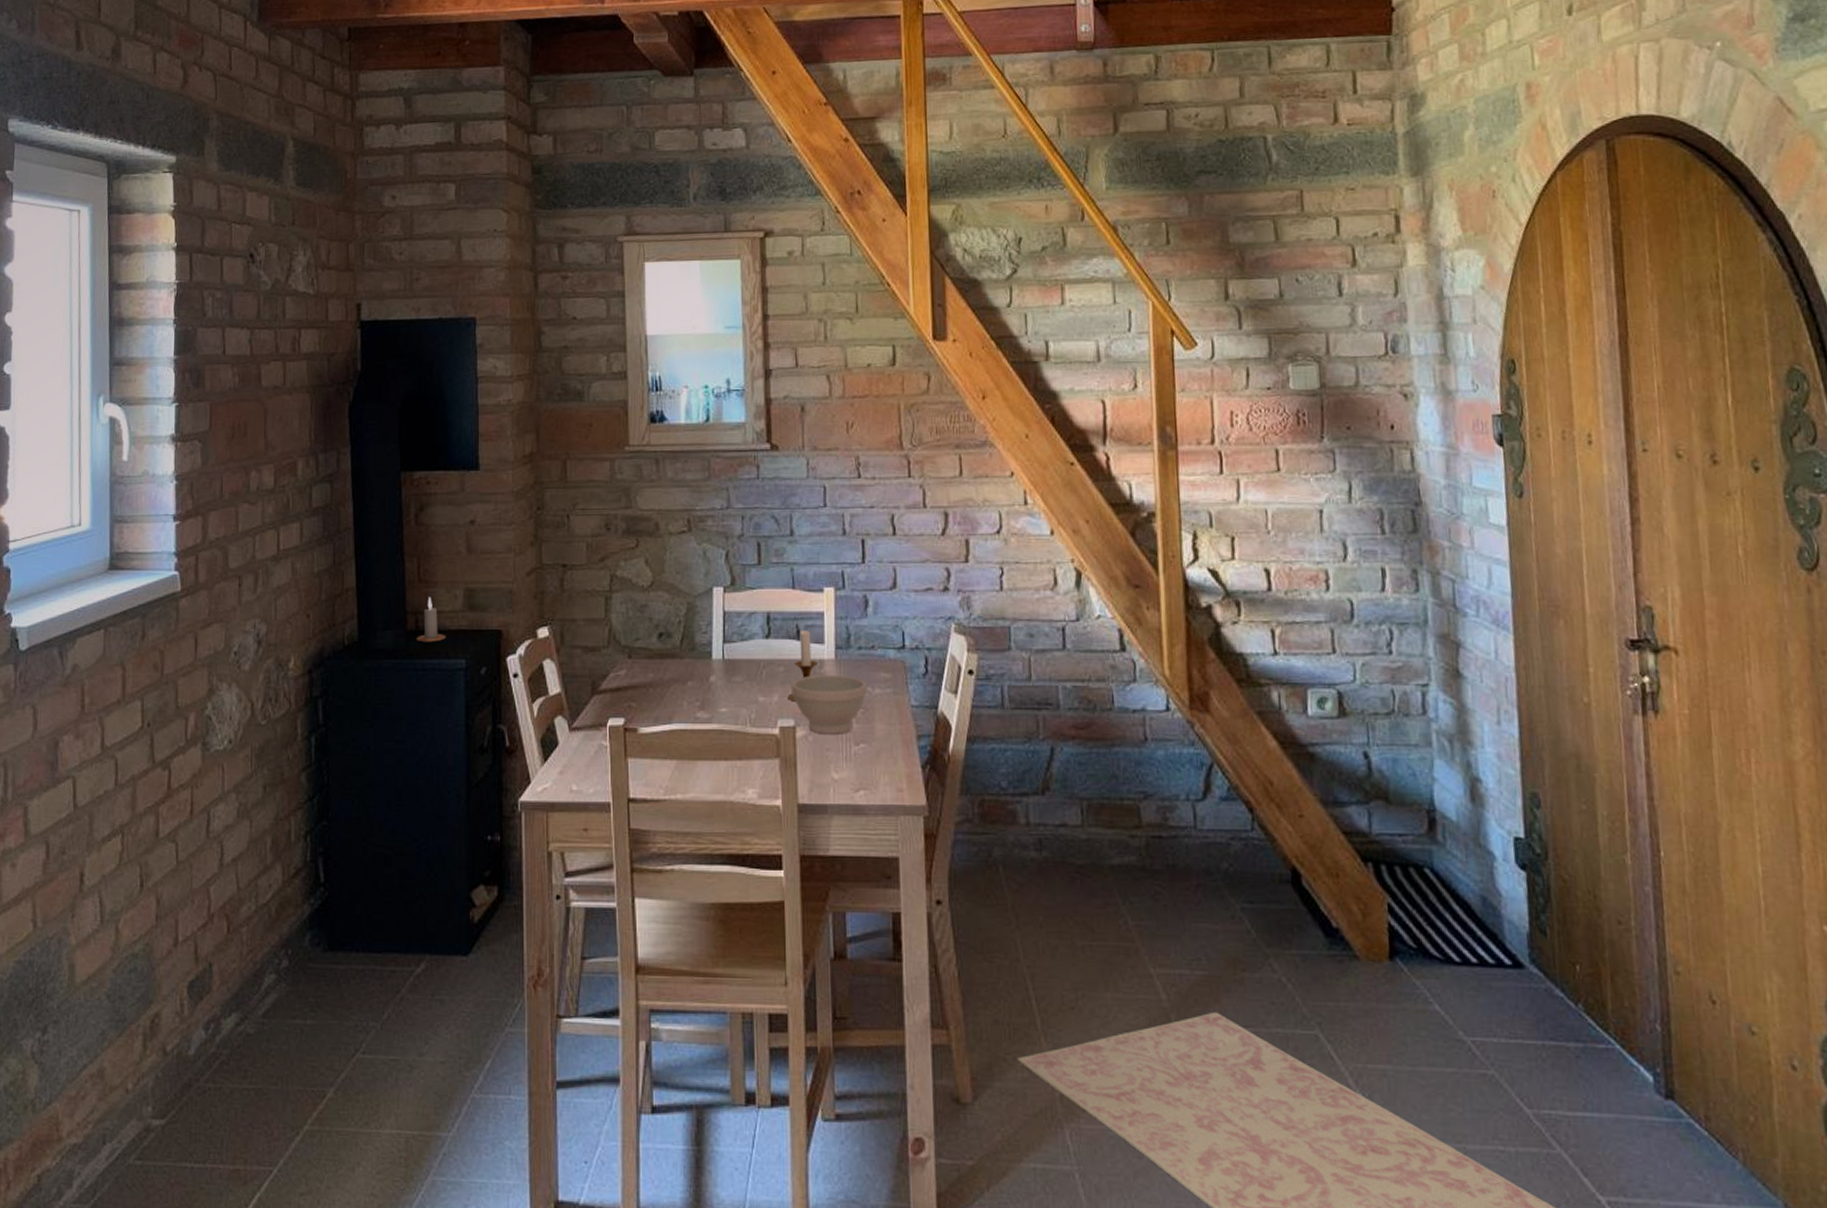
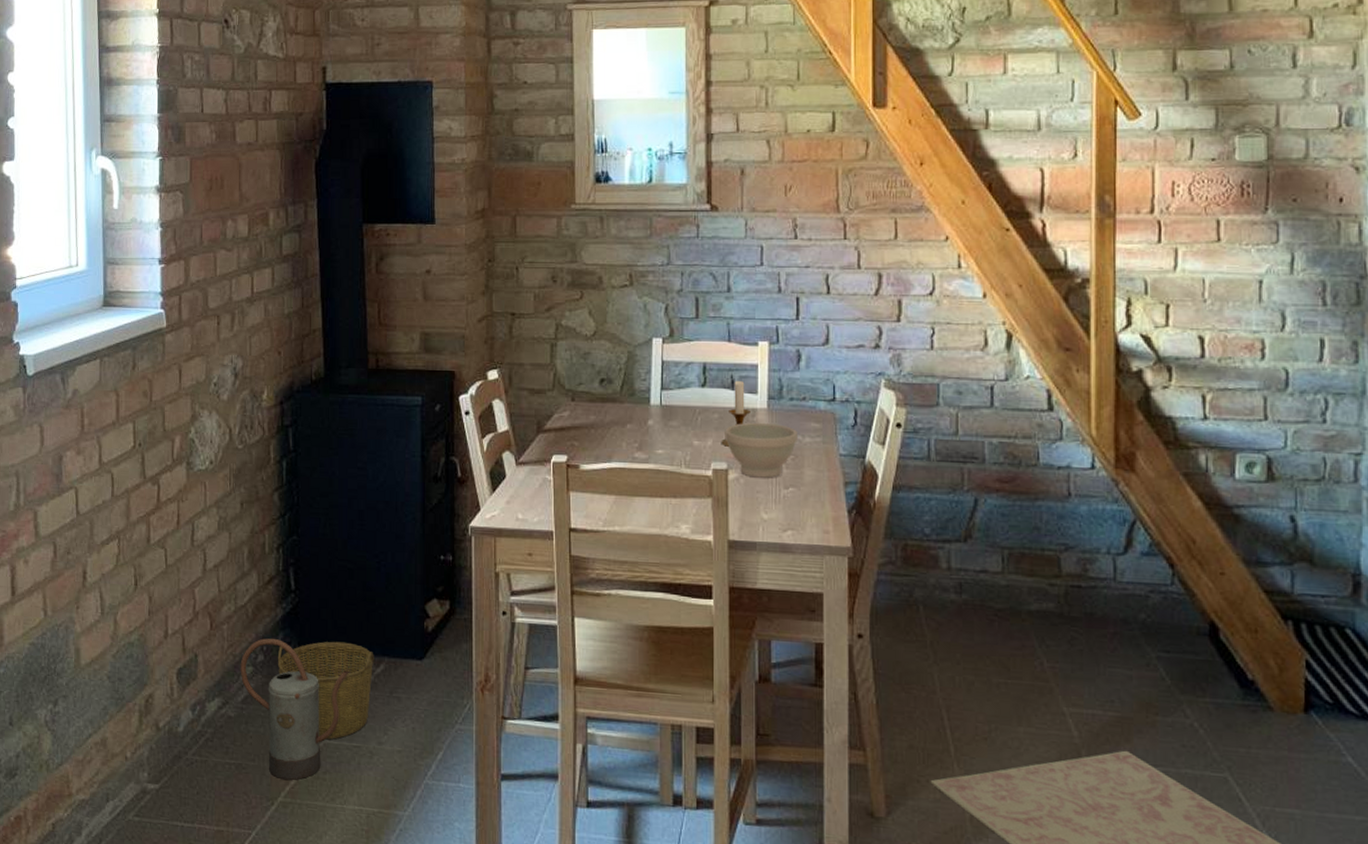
watering can: none [261,939,387,1104] -> present [240,638,350,780]
basket: none [304,939,414,1054] -> present [277,641,374,740]
candle: present [417,597,446,643] -> none [377,339,403,381]

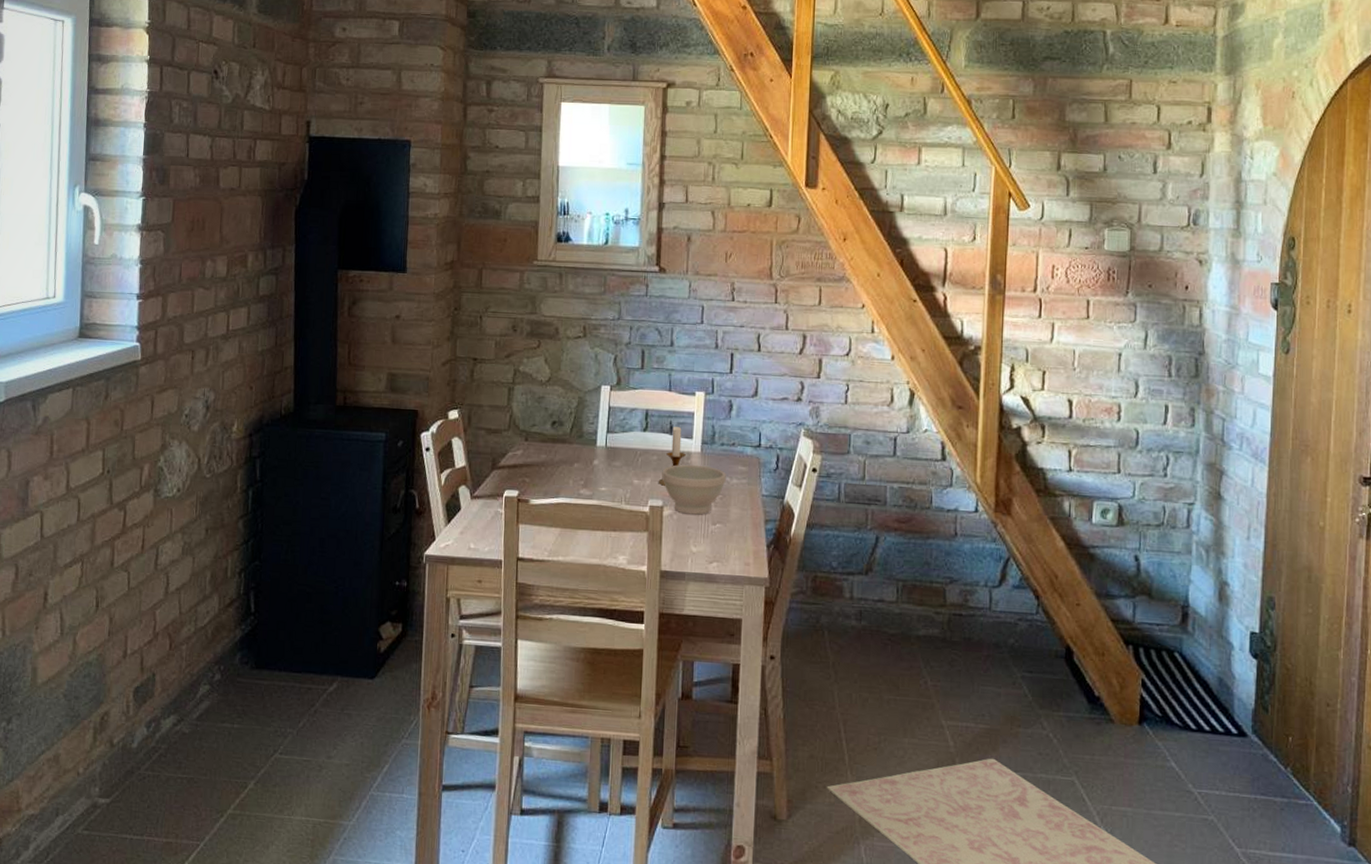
watering can: present [240,638,350,780] -> none [196,658,304,793]
basket: present [277,641,374,740] -> none [233,661,328,755]

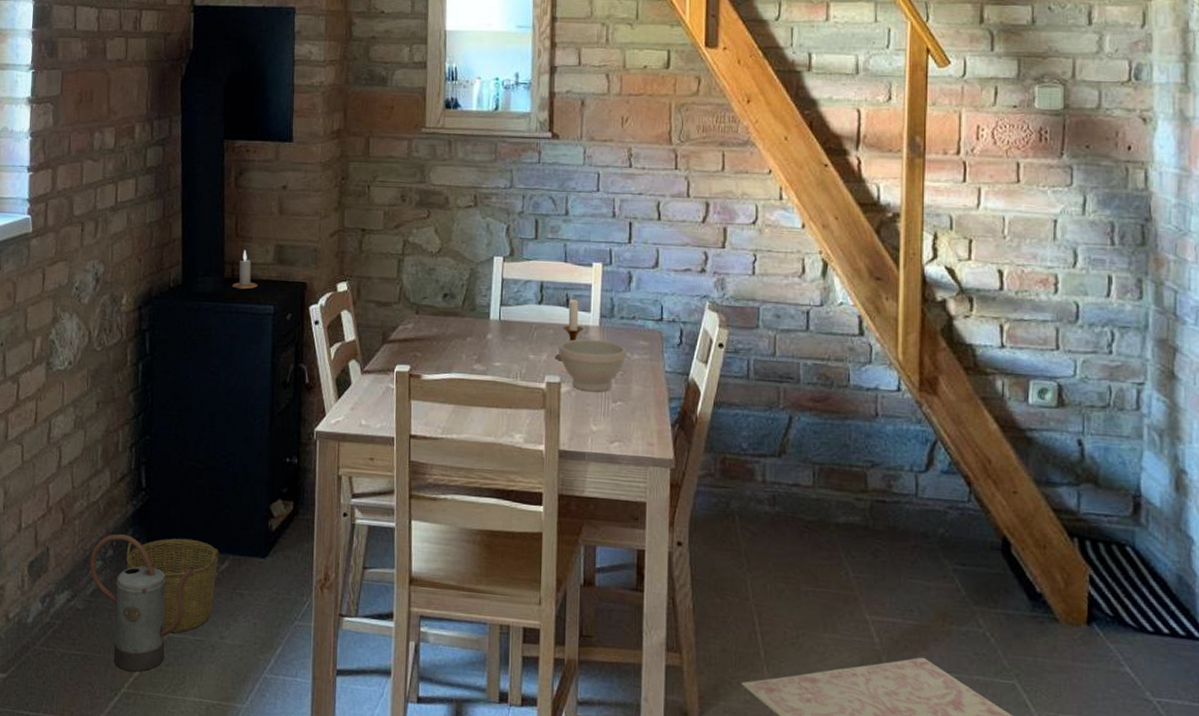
watering can: none [196,658,304,793] -> present [89,533,196,672]
basket: none [233,661,328,755] -> present [126,538,220,634]
candle: none [344,378,369,417] -> present [232,250,257,290]

